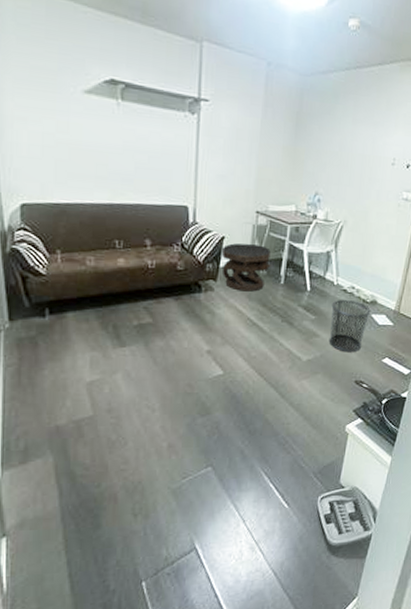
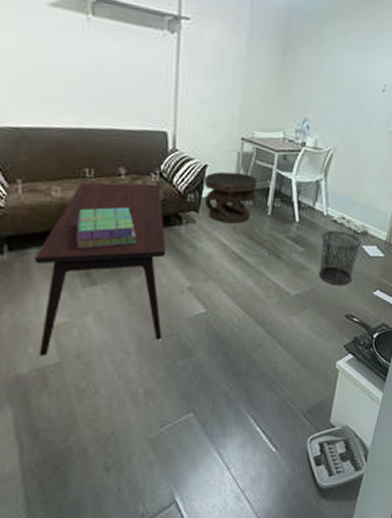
coffee table: none [72,252,188,409] -> present [35,182,167,356]
stack of books: none [107,275,161,314] -> present [76,206,137,249]

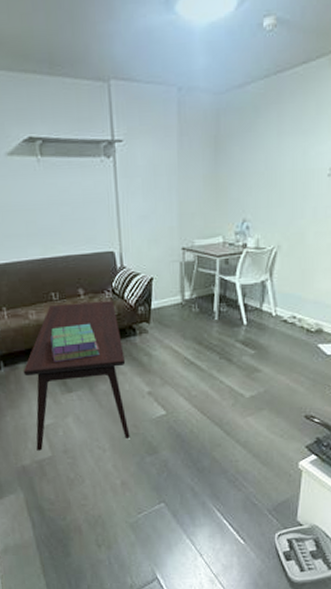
side table: present [204,172,258,224] -> none [151,282,203,331]
waste bin: present [318,230,361,286] -> none [272,330,316,387]

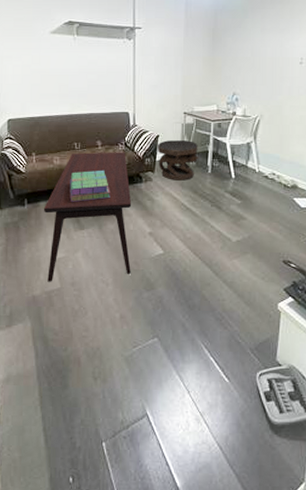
side table: none [151,282,203,331] -> present [157,140,199,181]

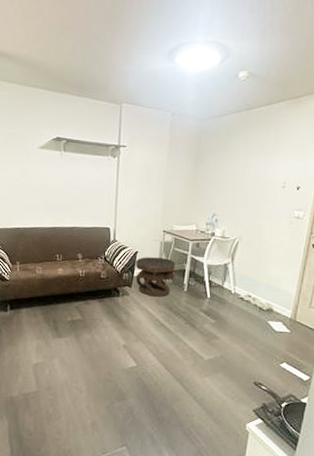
coffee table: present [44,152,132,282] -> none [25,264,108,385]
stack of books: present [69,170,110,202] -> none [49,282,88,311]

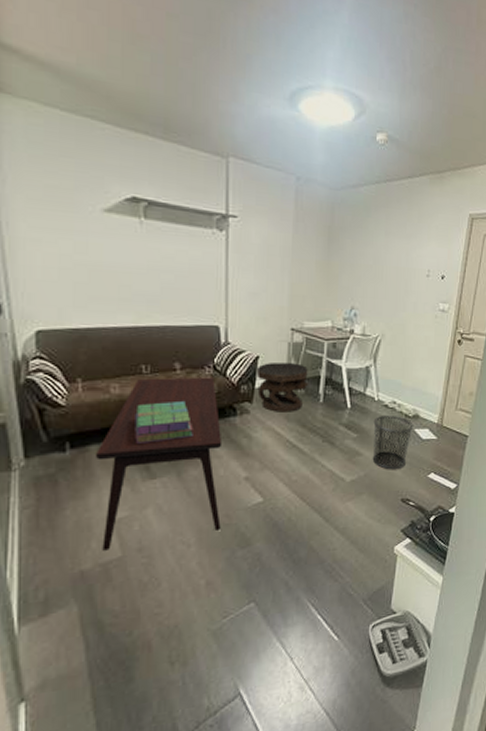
coffee table: none [25,264,108,385] -> present [96,377,223,551]
stack of books: none [49,282,88,311] -> present [135,400,193,443]
waste bin: none [228,306,267,356] -> present [372,414,413,470]

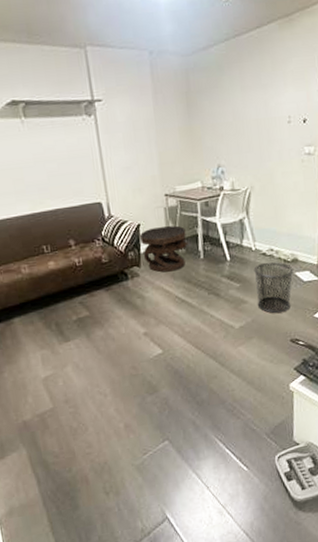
coffee table: present [96,377,223,551] -> none [19,248,130,404]
stack of books: present [135,400,193,443] -> none [44,272,94,313]

